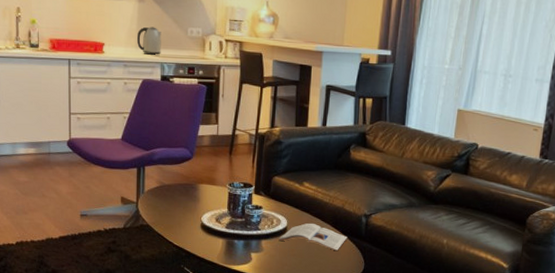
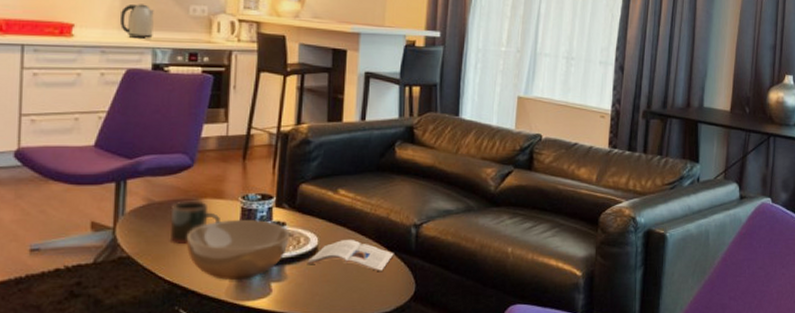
mug: none [176,185,213,218] -> present [170,201,220,243]
bowl: none [188,201,266,249] -> present [186,219,290,280]

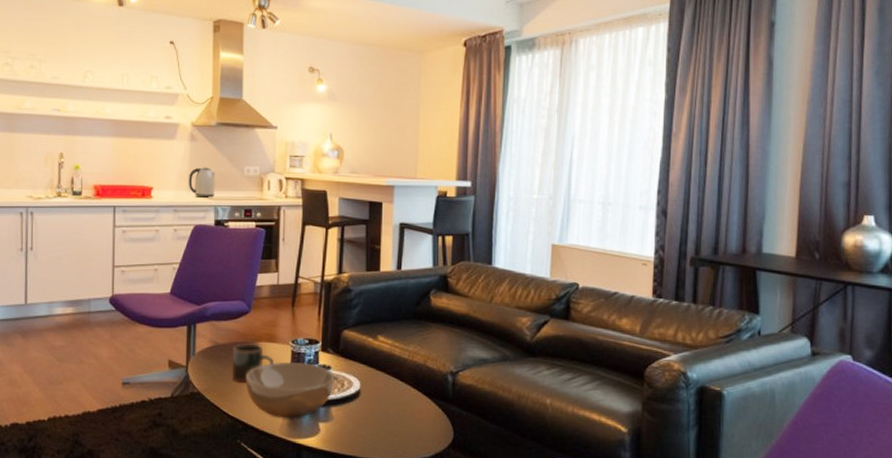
magazine: present [307,239,394,272] -> none [350,384,432,418]

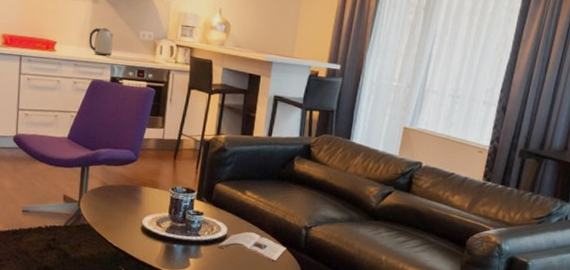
mug: present [232,343,274,383] -> none [118,187,155,220]
bowl: present [245,361,335,418] -> none [129,205,206,253]
magazine: none [350,384,432,418] -> present [217,231,287,262]

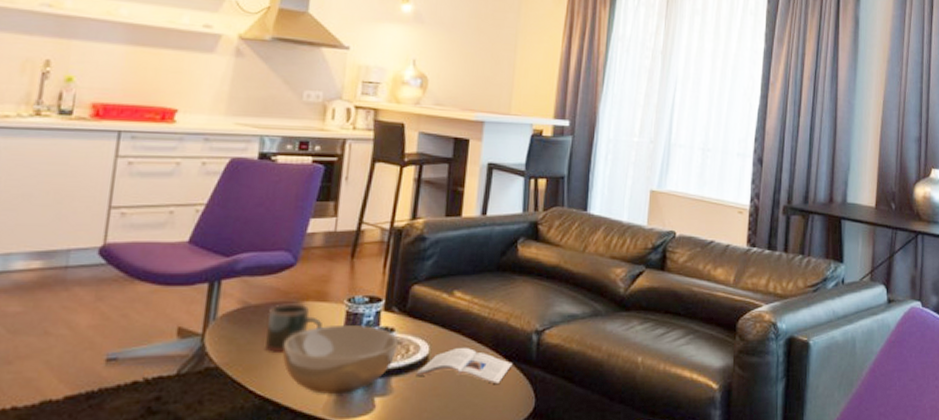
kettle: present [89,28,114,57] -> none [227,88,265,126]
mug: none [118,187,155,220] -> present [265,303,322,352]
bowl: none [129,205,206,253] -> present [282,324,399,394]

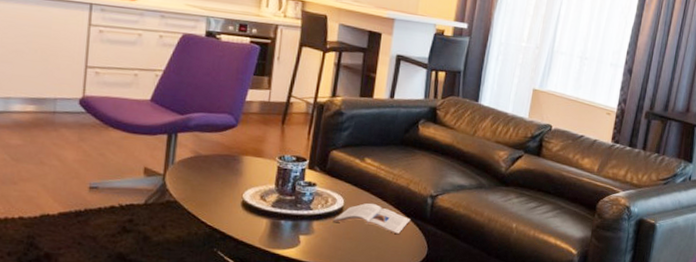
mug: present [265,303,322,352] -> none [213,156,259,194]
bowl: present [282,324,399,394] -> none [227,176,320,230]

